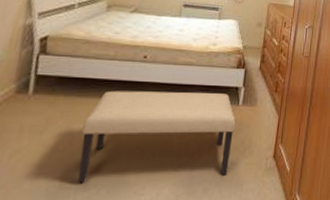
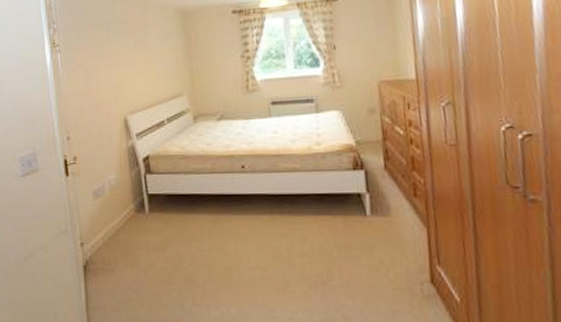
bench: present [77,90,236,183] -> none [199,201,371,302]

